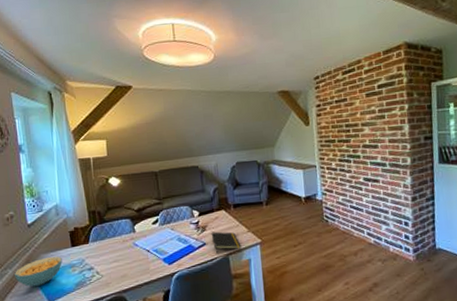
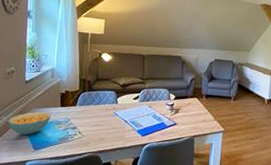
notepad: present [211,231,242,254] -> none [182,115,207,134]

